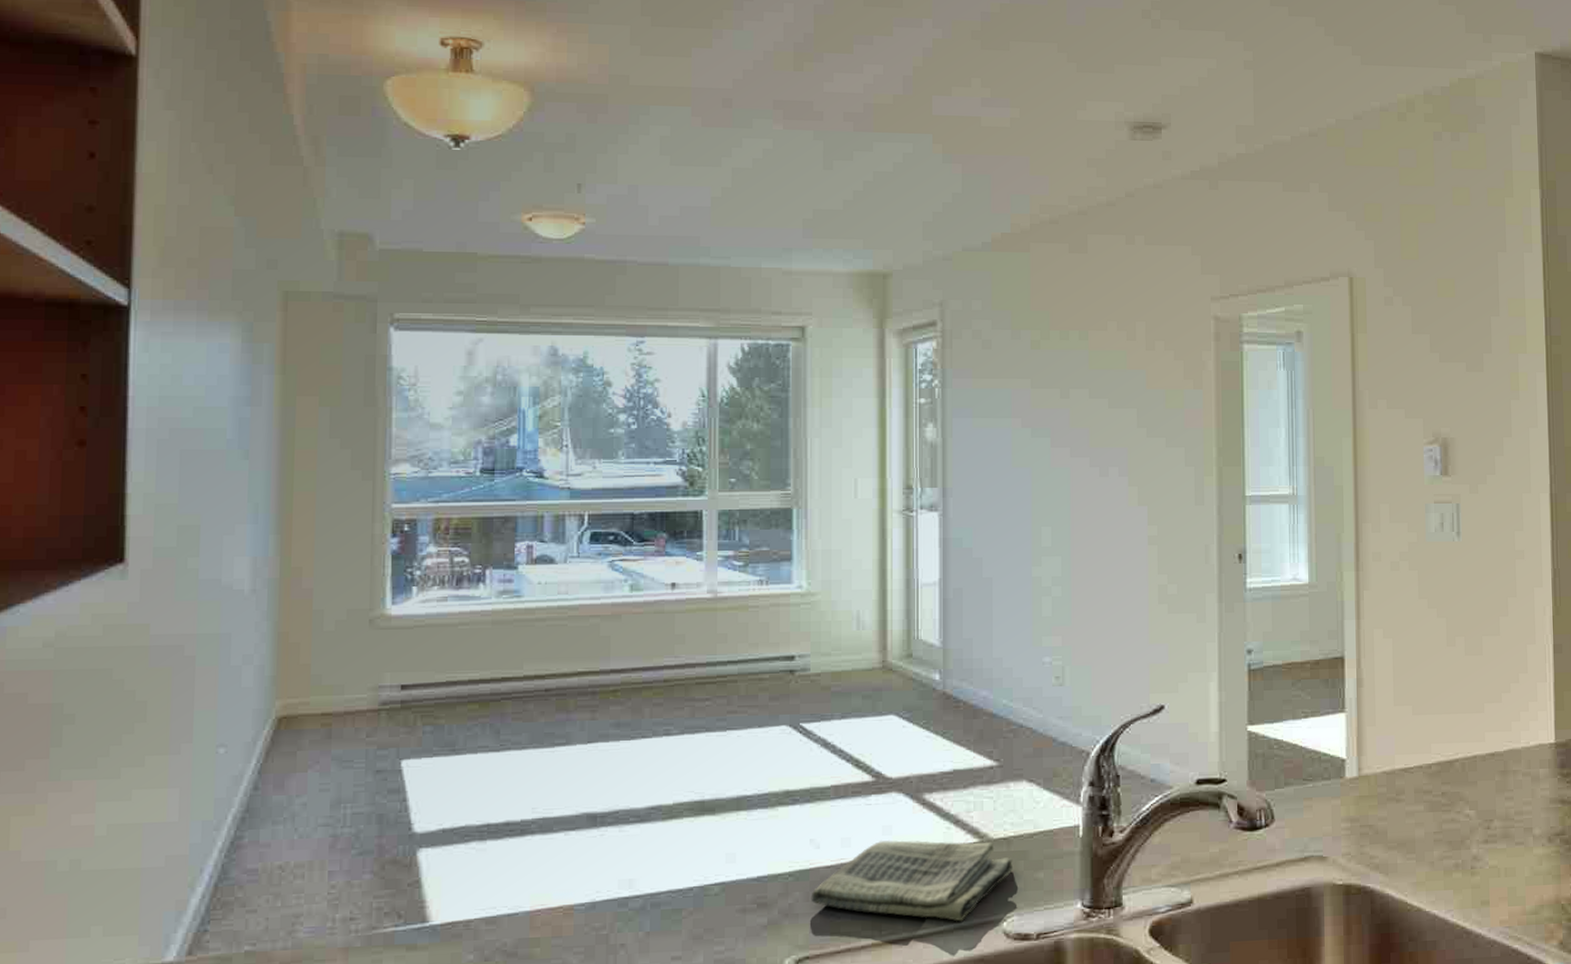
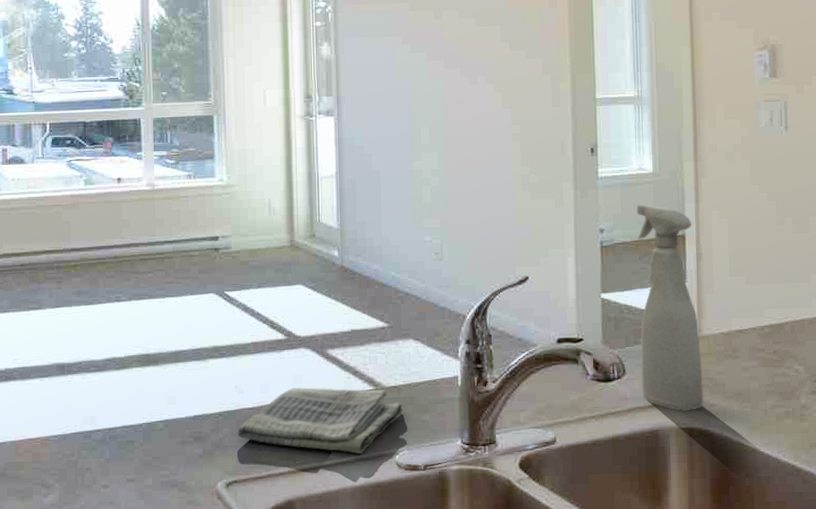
spray bottle: none [1289,620,1363,865] -> present [636,203,704,411]

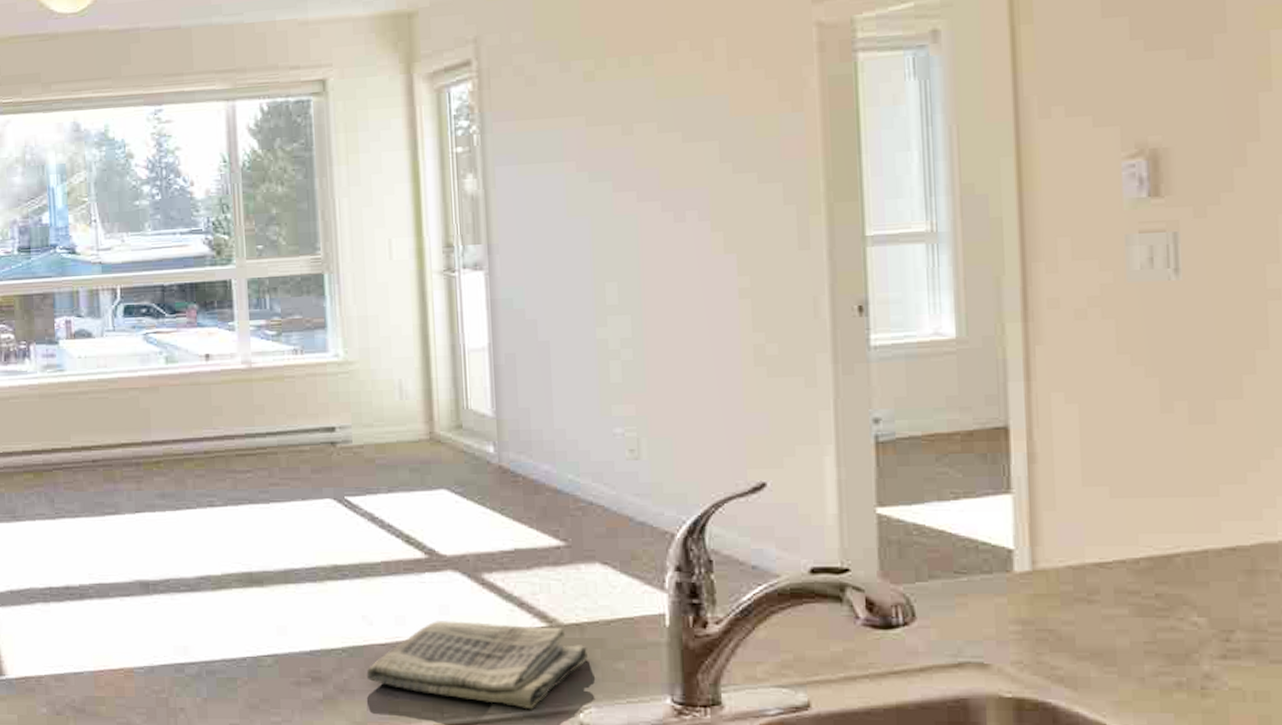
spray bottle: present [636,203,704,411] -> none [930,382,1040,674]

